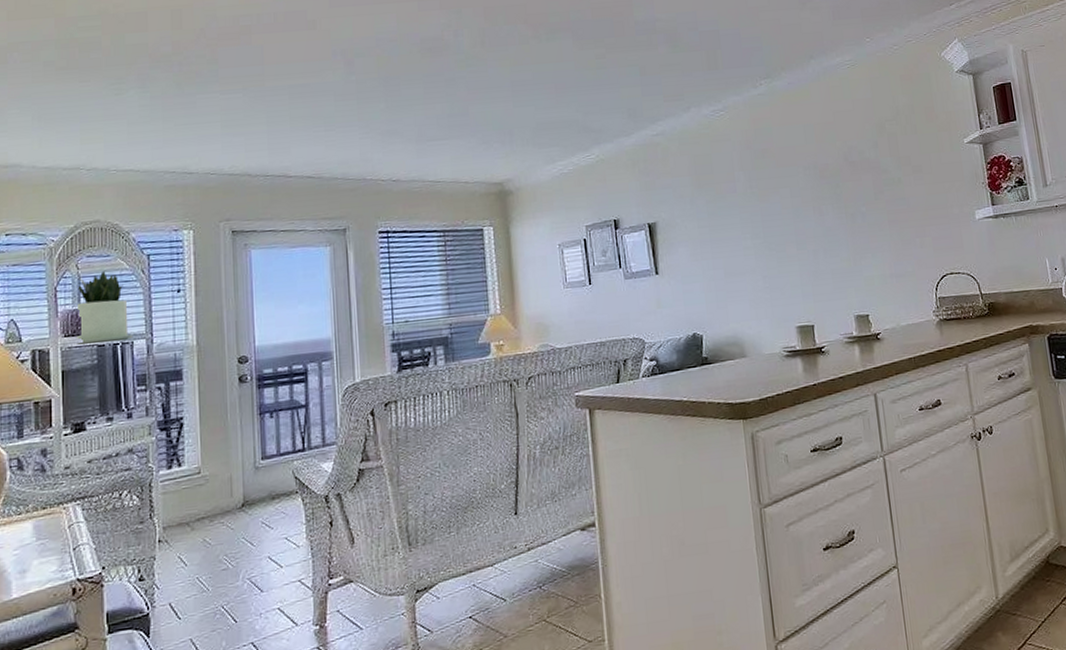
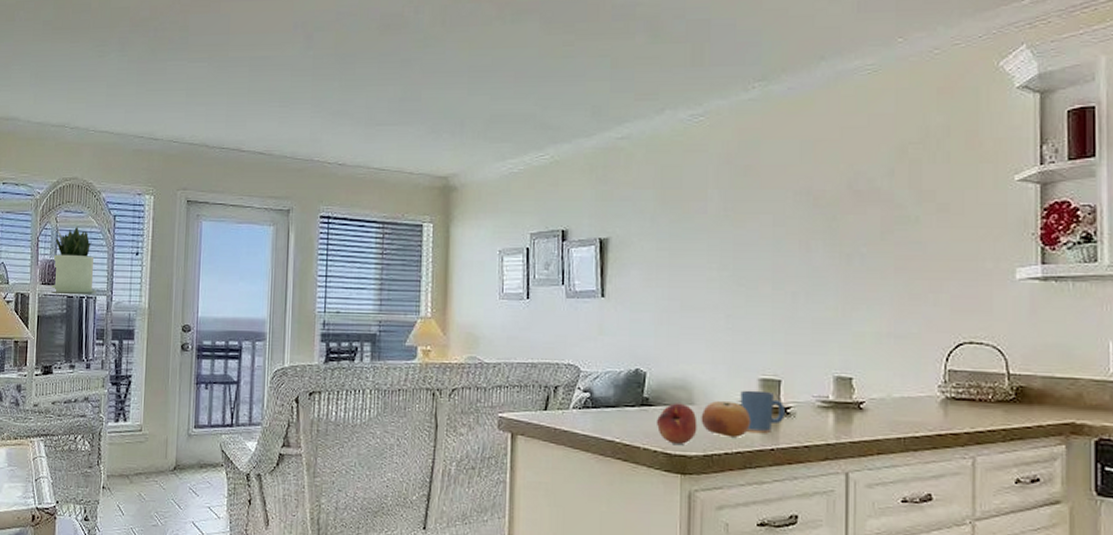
fruit: none [716,357,752,394] -> present [656,403,697,444]
fruit: none [753,349,795,381] -> present [701,401,752,438]
mug: none [783,336,821,373] -> present [740,390,785,433]

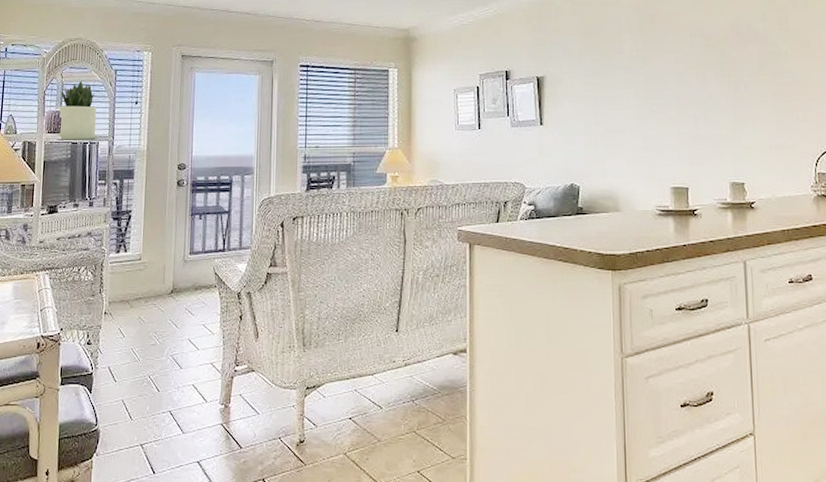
fruit: present [656,403,697,444] -> none [589,210,623,245]
fruit: present [701,401,752,438] -> none [626,208,667,237]
mug: present [740,390,785,433] -> none [657,197,693,231]

